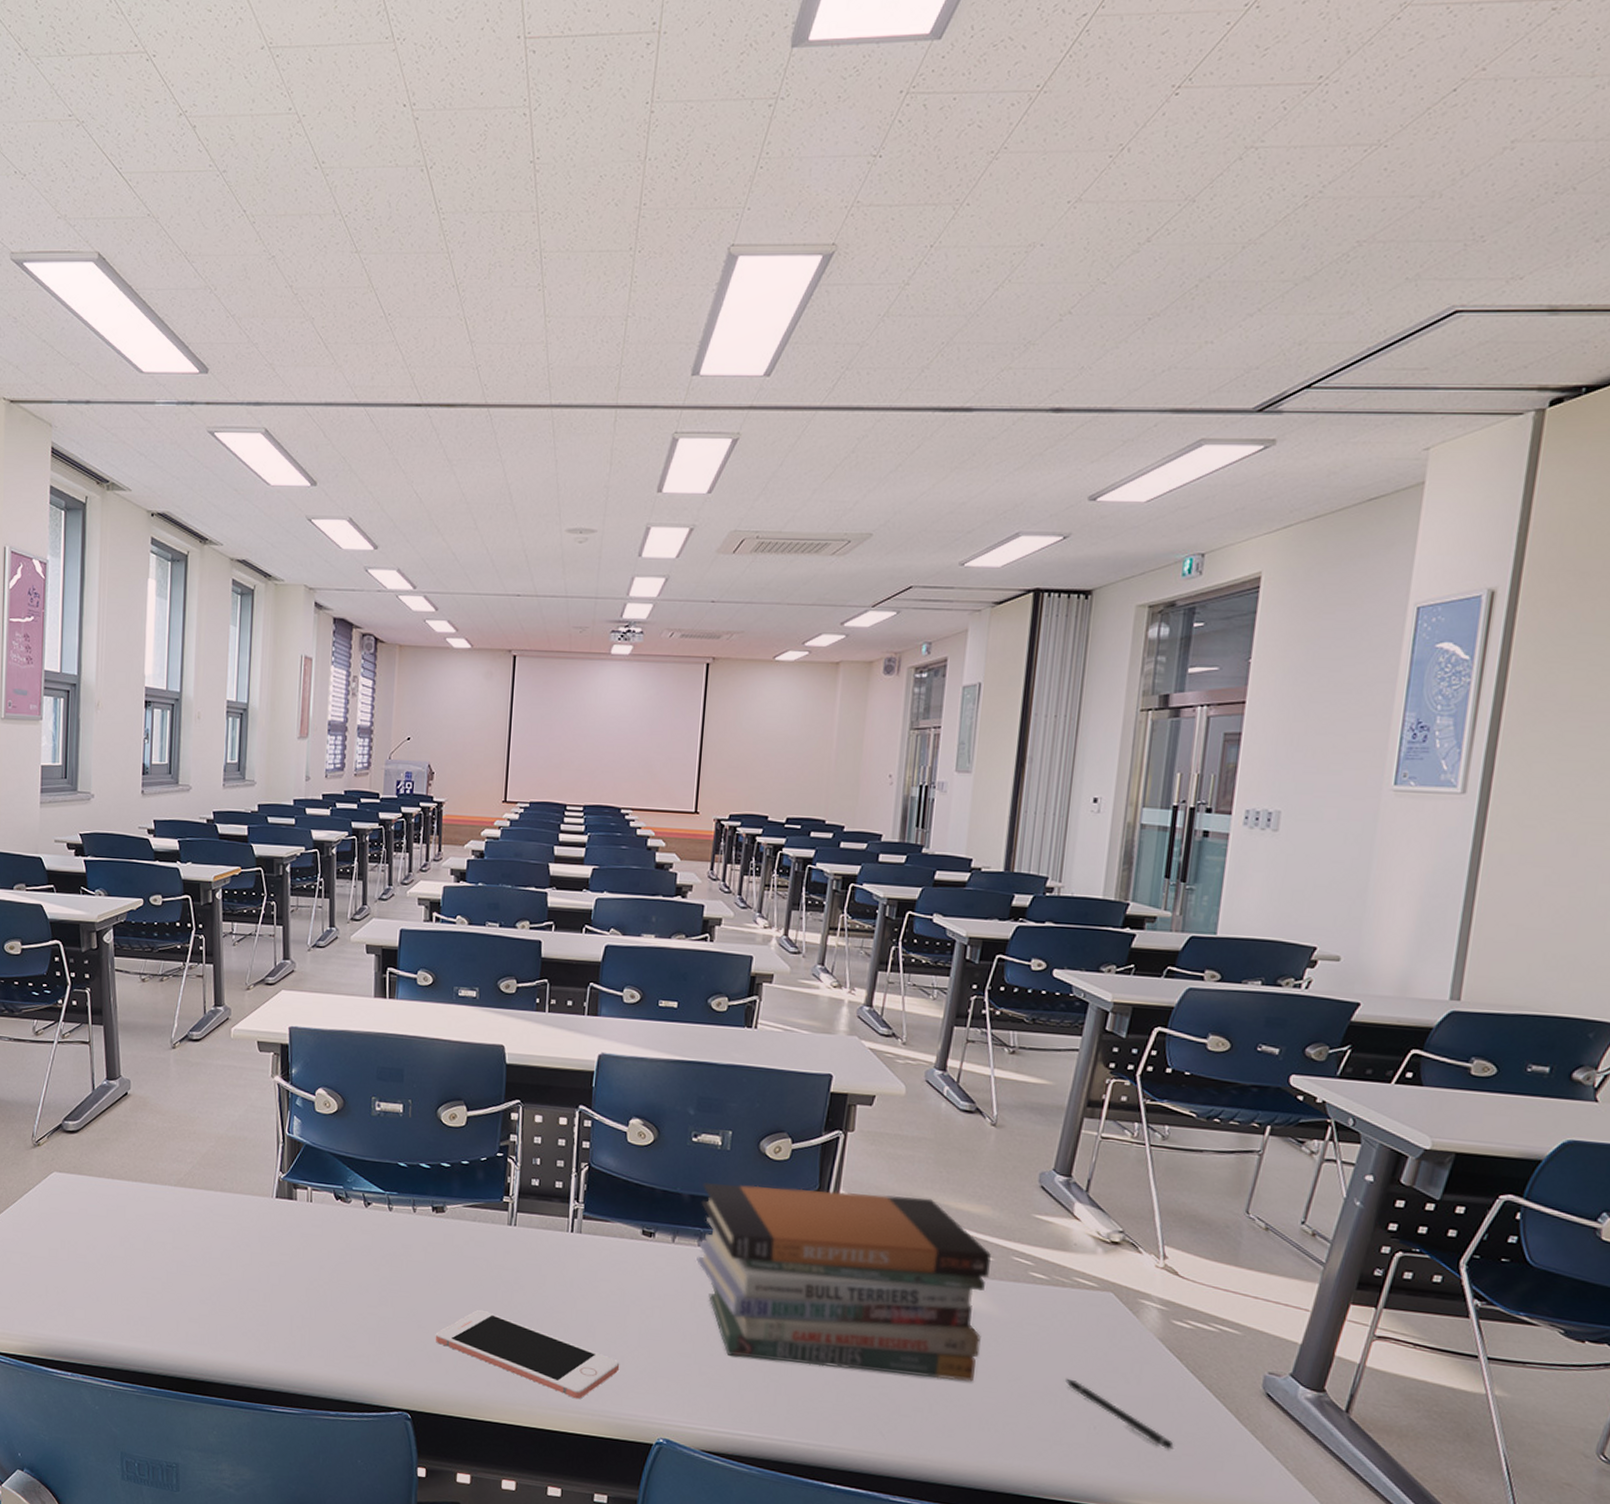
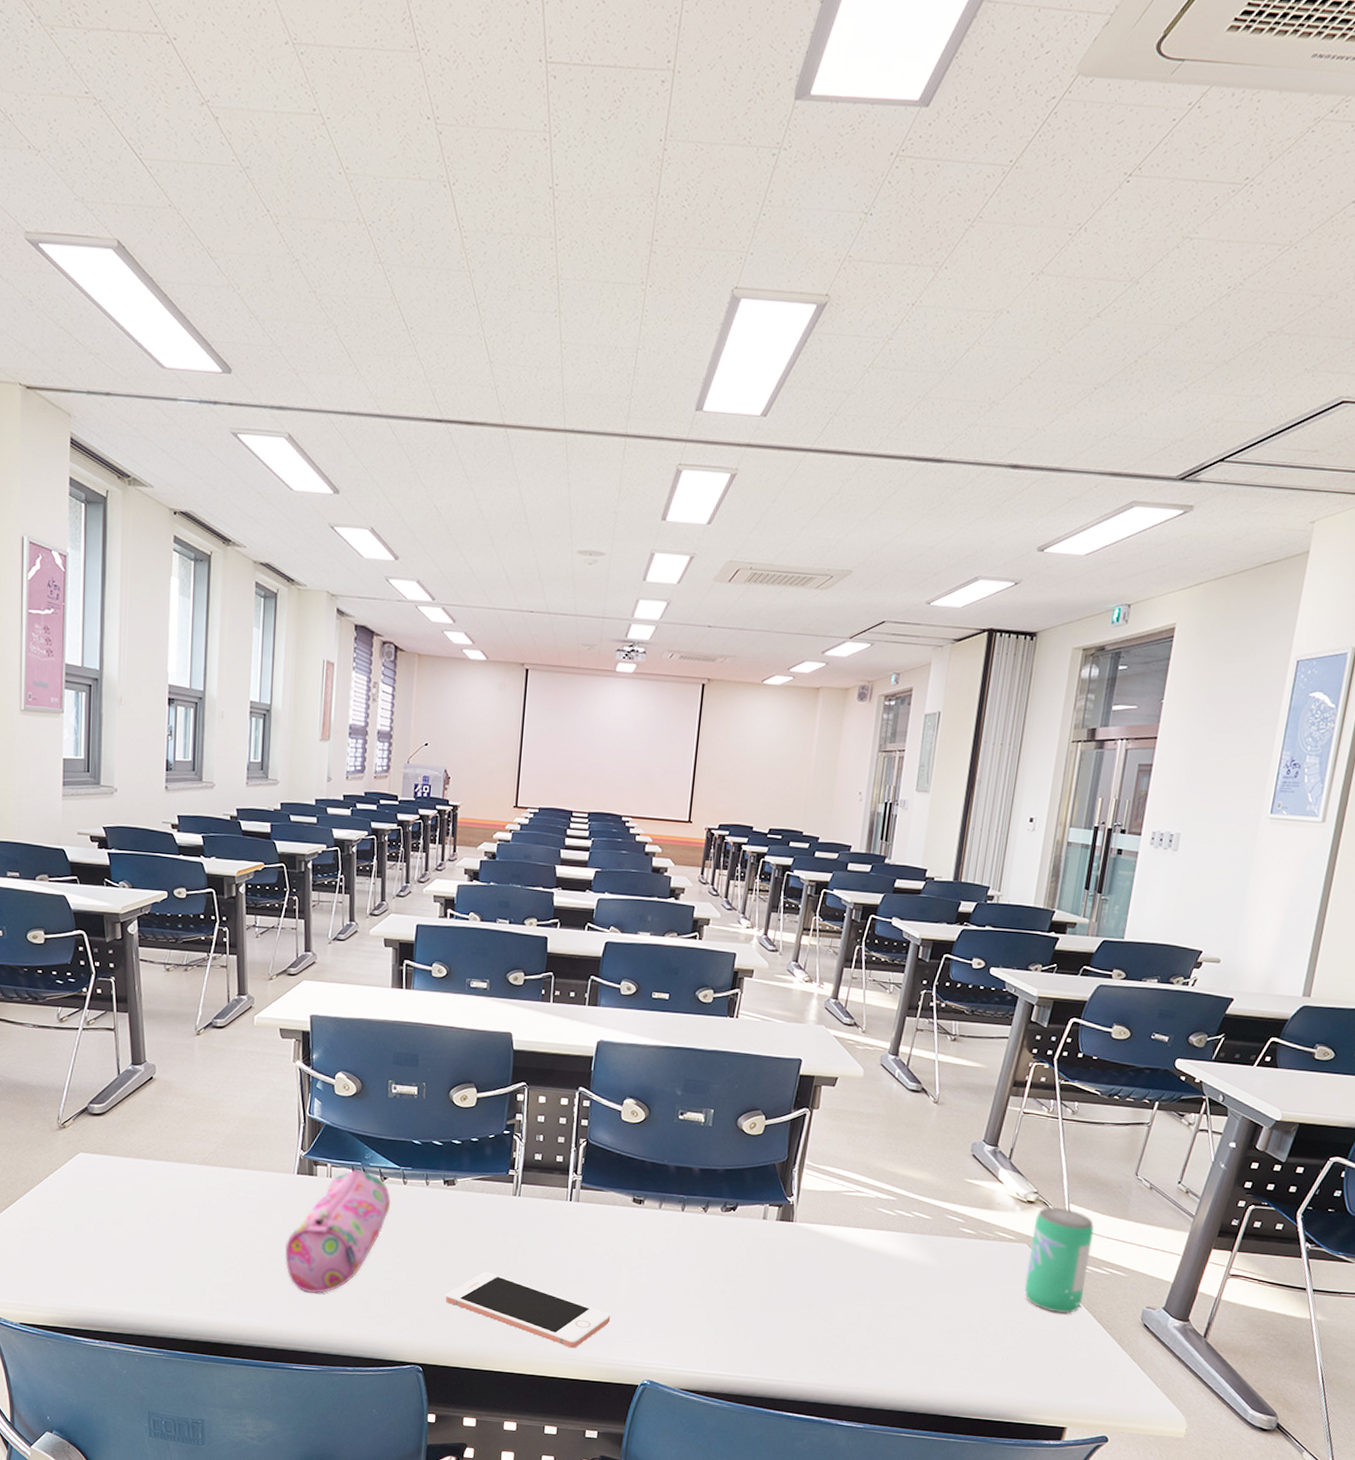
pencil case: none [263,1193,375,1329] -> present [285,1169,390,1294]
book stack: present [696,1182,991,1382] -> none [680,1154,929,1322]
pen: present [1065,1378,1174,1450] -> none [986,1317,1070,1373]
beverage can: none [1112,1248,1197,1377] -> present [1024,1206,1095,1314]

